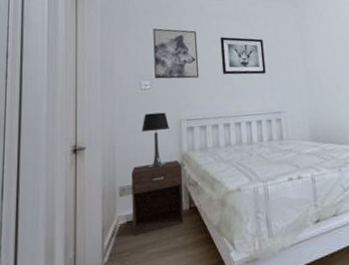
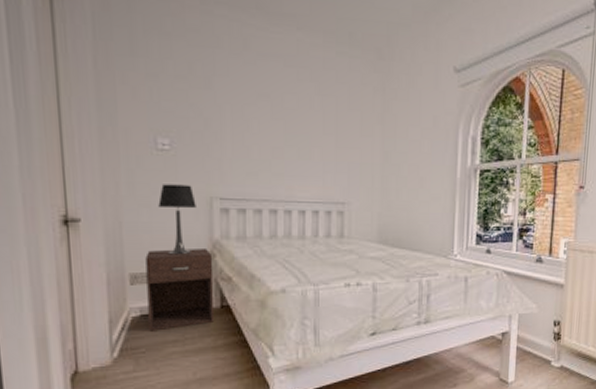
wall art: present [153,28,200,79] -> none [173,62,240,143]
wall art: present [220,36,266,75] -> none [270,89,331,150]

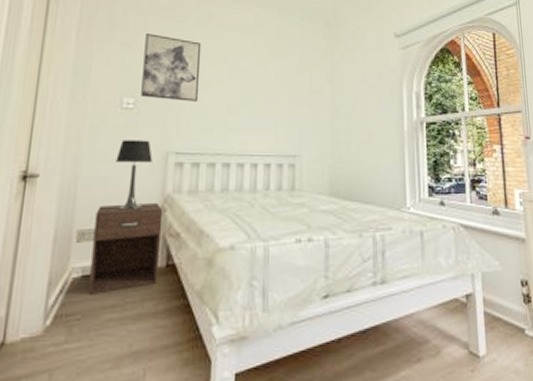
wall art: none [173,62,240,143] -> present [141,33,202,102]

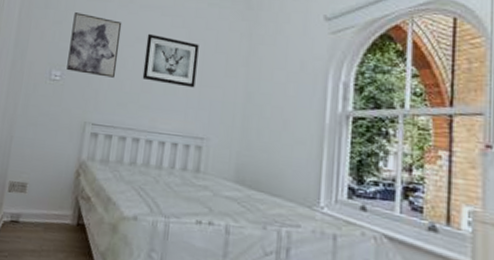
nightstand: present [88,203,163,295] -> none [14,163,78,239]
table lamp: present [116,140,153,210] -> none [42,108,73,171]
wall art: none [228,54,284,106] -> present [142,33,199,88]

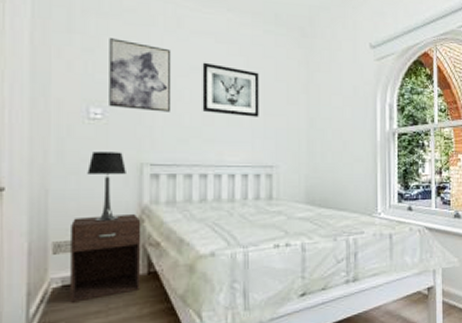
nightstand: none [14,163,78,239] -> present [70,214,141,303]
table lamp: none [42,108,73,171] -> present [87,152,126,222]

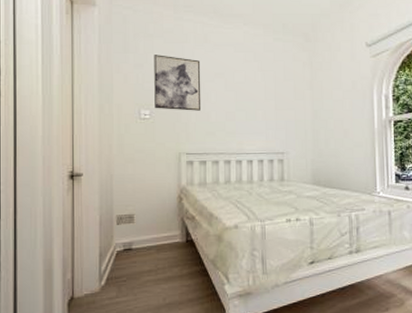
nightstand: present [70,214,141,303] -> none [129,194,181,263]
table lamp: present [87,152,126,222] -> none [140,144,168,200]
wall art: present [202,62,259,117] -> none [224,69,271,112]

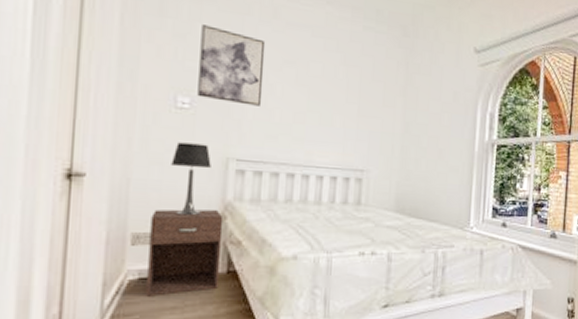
nightstand: none [129,194,181,263] -> present [146,209,224,297]
table lamp: none [140,144,168,200] -> present [171,142,211,216]

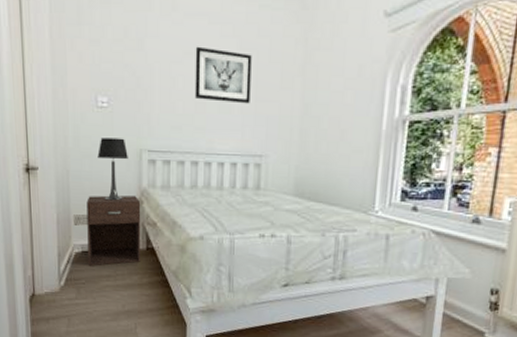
wall art: present [197,25,266,106] -> none [112,27,167,100]
wall art: none [294,56,355,118] -> present [194,46,252,104]

